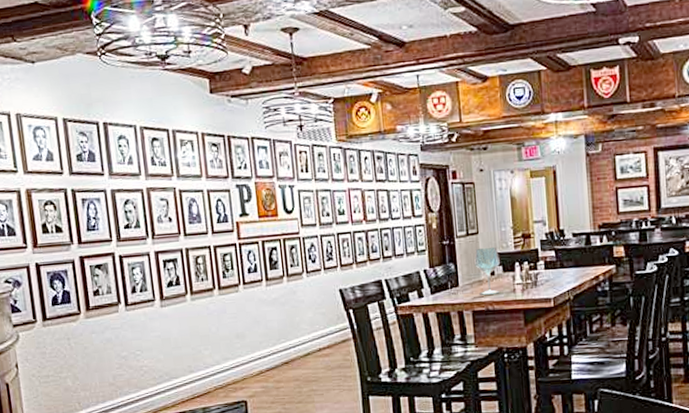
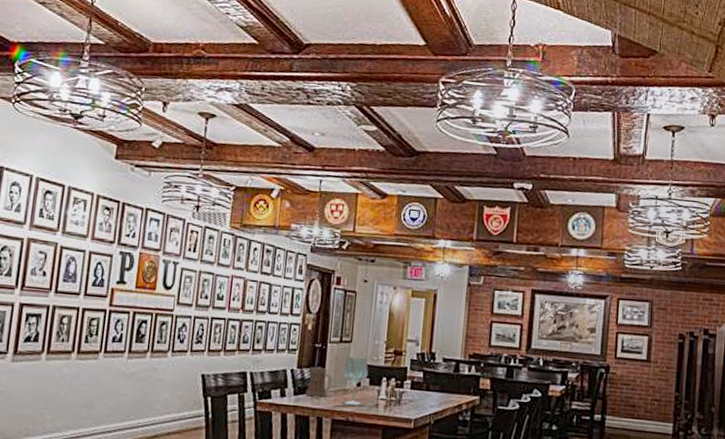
beer mug: none [442,263,466,293] -> present [305,367,332,398]

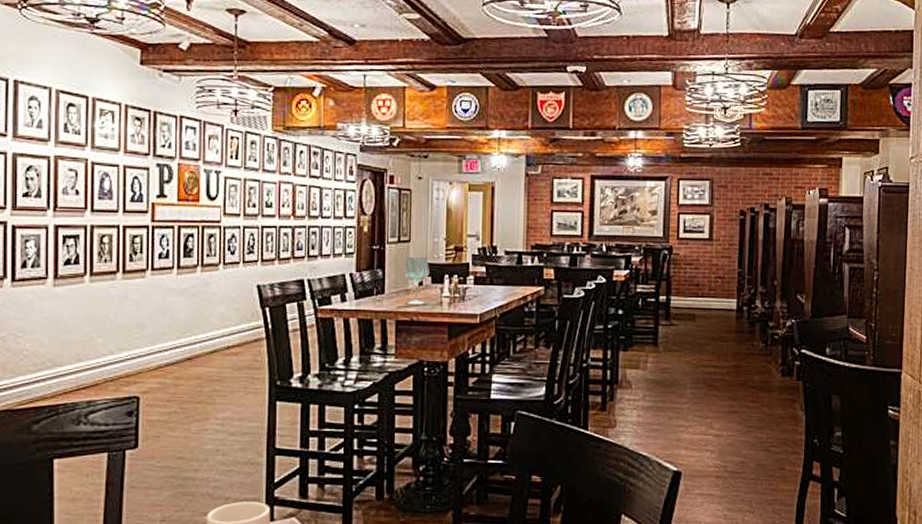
beer mug: present [305,367,332,398] -> none [366,270,393,300]

